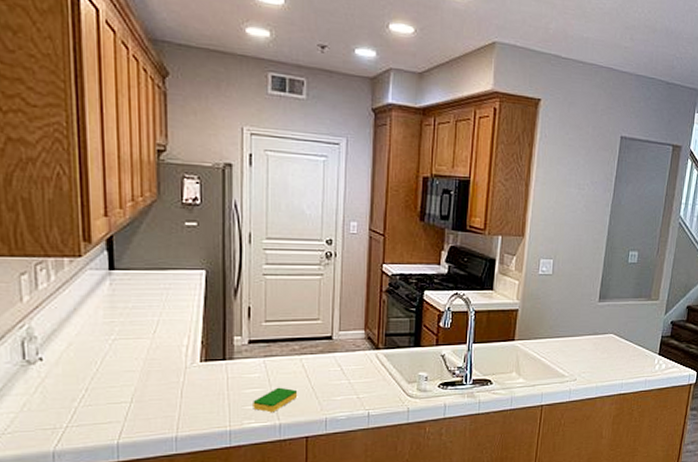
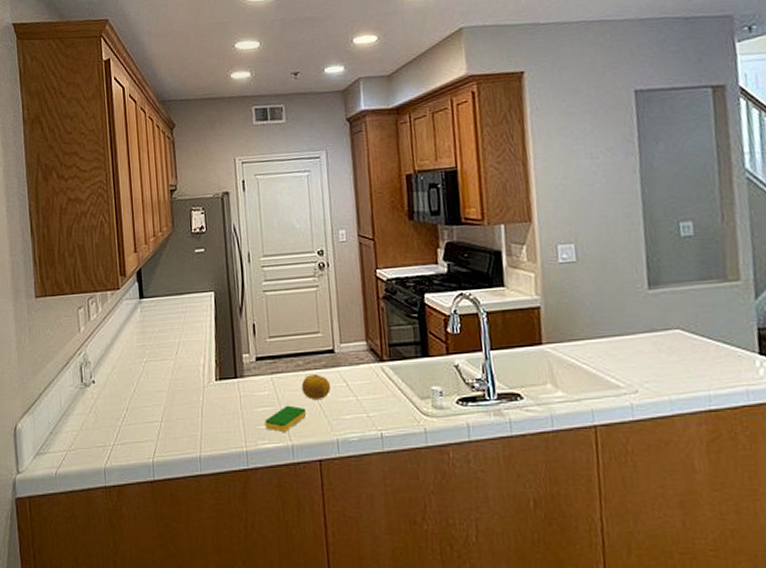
fruit: none [295,359,325,382] -> present [301,374,331,399]

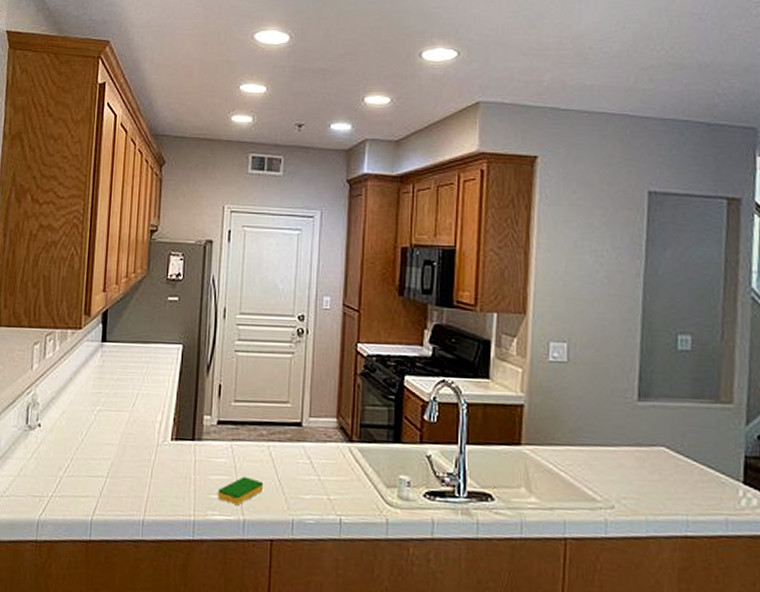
fruit: present [301,374,331,399] -> none [262,446,294,474]

